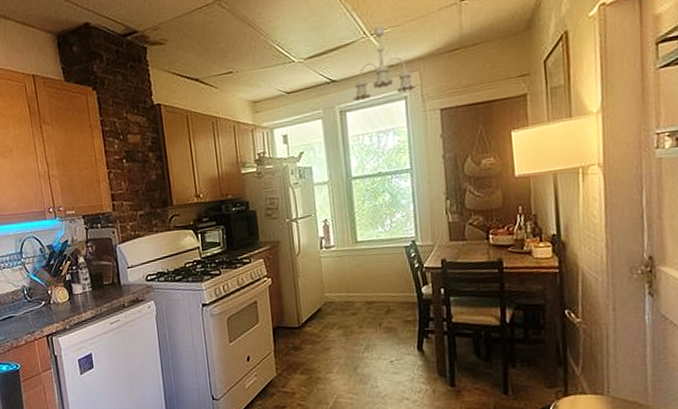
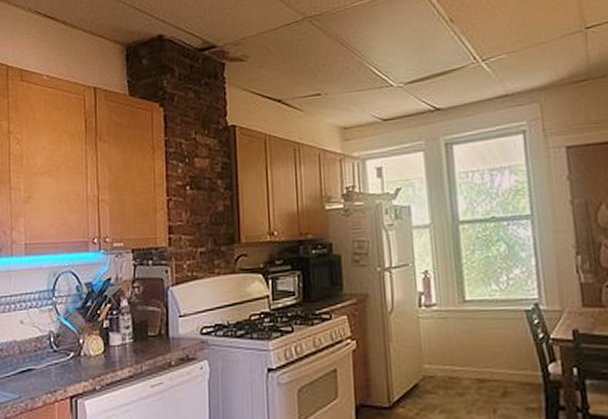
ceiling light fixture: present [352,25,416,101] -> none [460,50,536,133]

